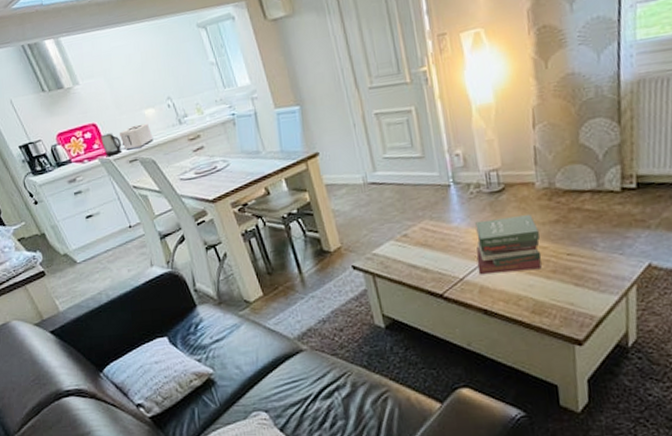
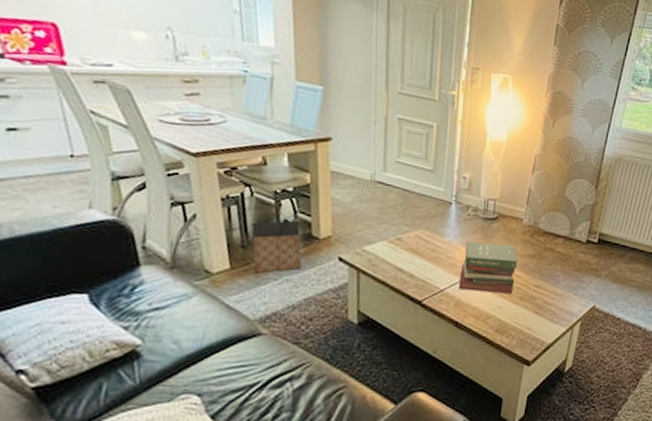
kettle: present [101,133,122,157] -> none [58,39,89,70]
toaster: present [120,123,154,150] -> none [88,42,136,71]
bag: none [271,239,322,296] -> present [251,218,302,274]

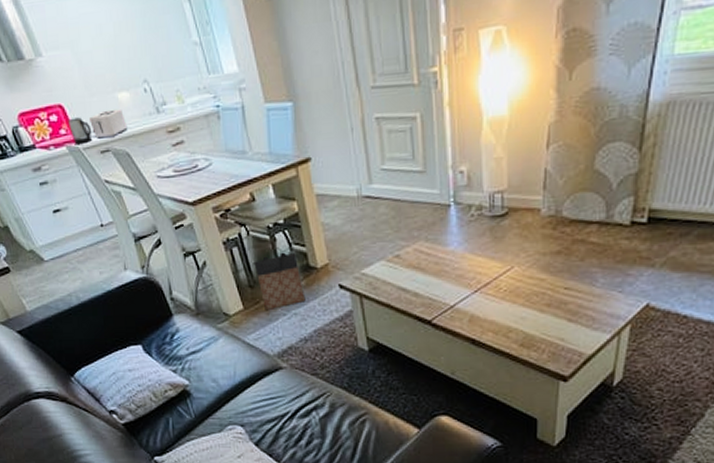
kettle: none [58,39,89,70] -> present [68,117,93,145]
toaster: none [88,42,136,71] -> present [90,109,128,139]
books: present [458,241,517,295] -> none [470,244,538,303]

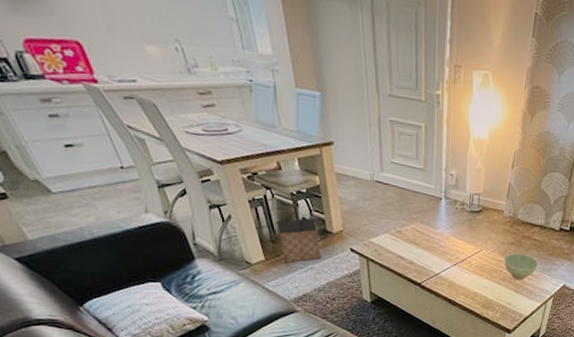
kettle: present [68,117,93,145] -> none [87,57,115,87]
toaster: present [90,109,128,139] -> none [112,58,155,87]
bowl: none [547,265,602,304] -> present [504,253,539,281]

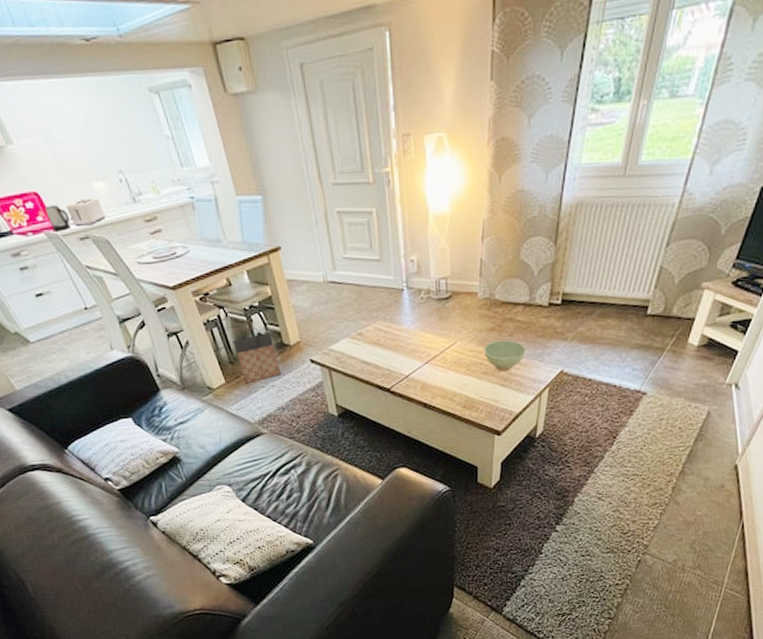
kettle: none [87,57,115,87] -> present [45,205,71,232]
toaster: none [112,58,155,87] -> present [66,198,106,226]

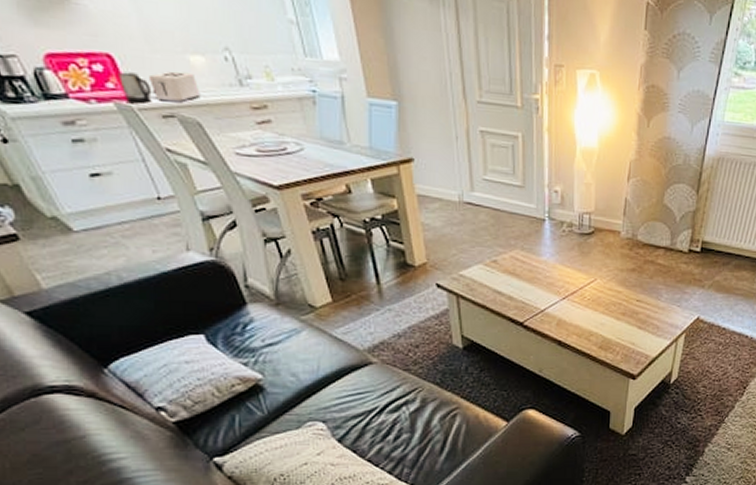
bag: present [233,331,281,384] -> none [346,247,401,305]
bowl: present [483,340,526,372] -> none [623,281,666,314]

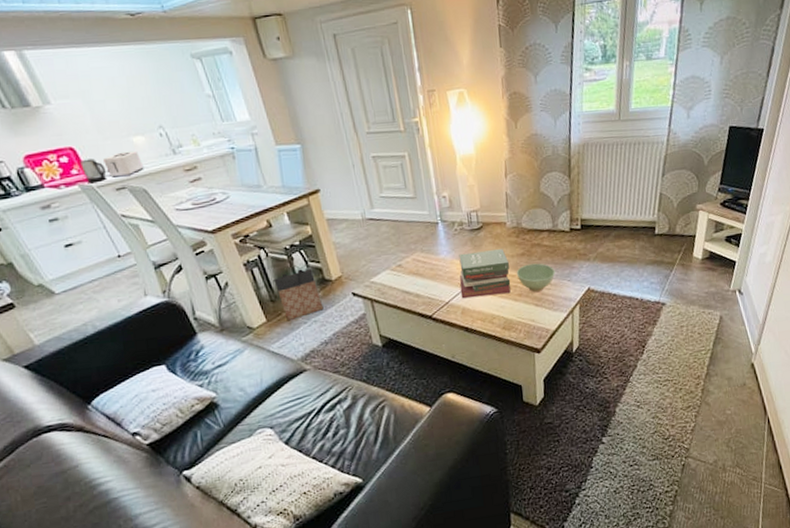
bag: none [346,247,401,305] -> present [274,269,324,321]
books: none [559,258,617,311] -> present [459,249,511,298]
bowl: none [623,281,666,314] -> present [516,263,555,293]

